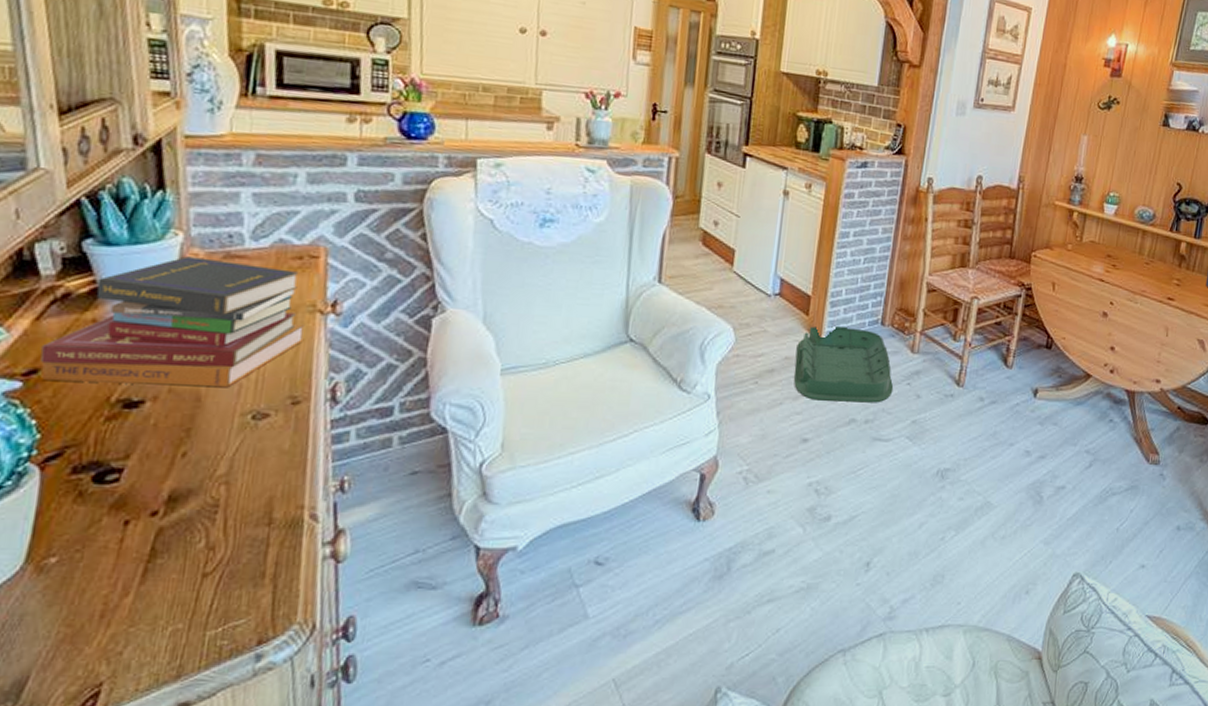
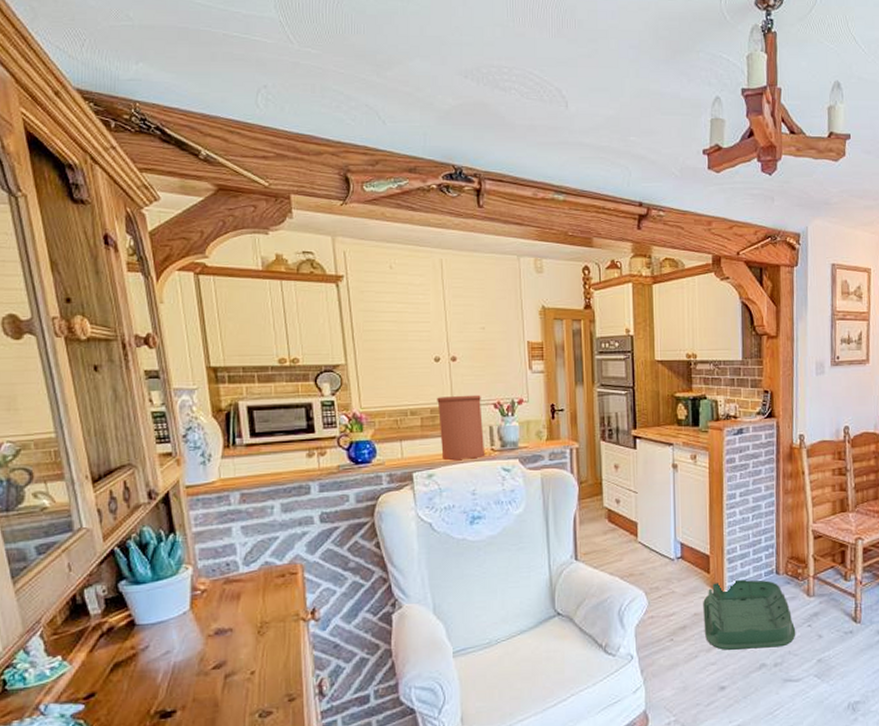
books: present [40,256,304,388] -> none [95,585,293,701]
canister: none [515,74,571,152] -> present [437,394,484,460]

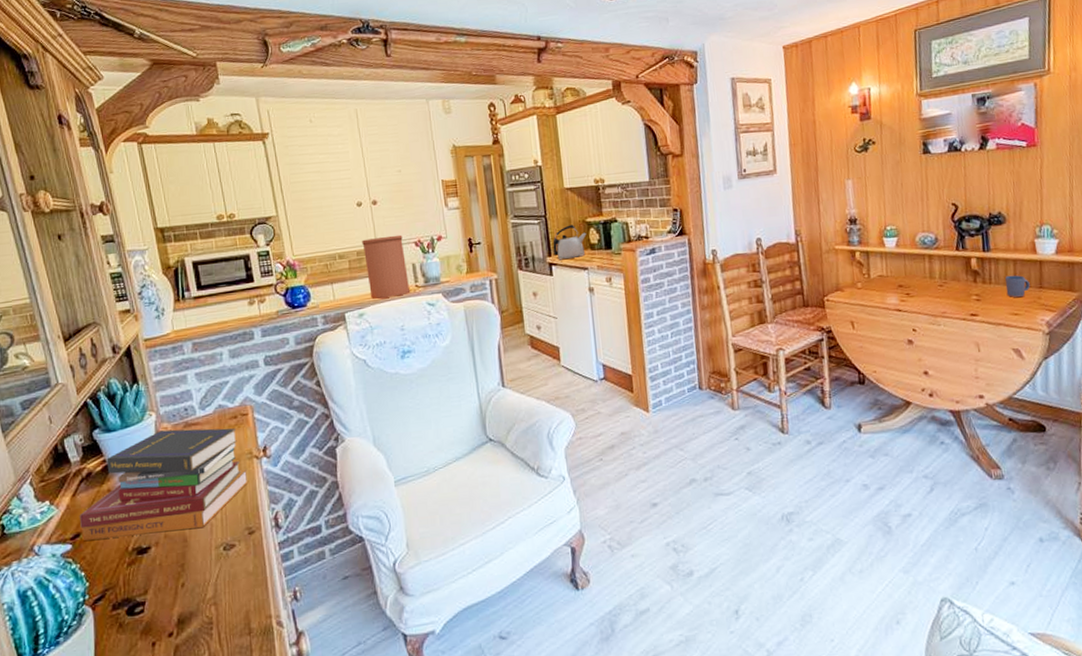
books: none [95,585,293,701] -> present [79,428,249,541]
kettle: none [639,398,674,434] -> present [553,224,587,261]
dog bed: present [703,580,796,650] -> none [629,396,724,467]

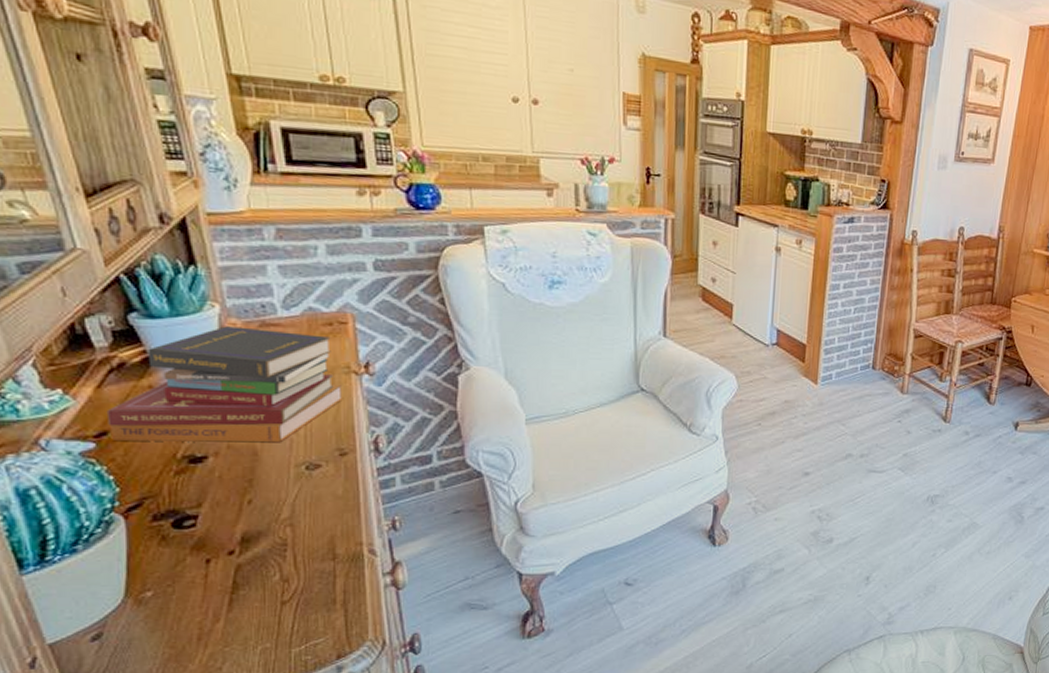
canister: present [362,234,409,299] -> none [514,143,568,218]
kettle: present [553,224,587,261] -> none [743,174,783,212]

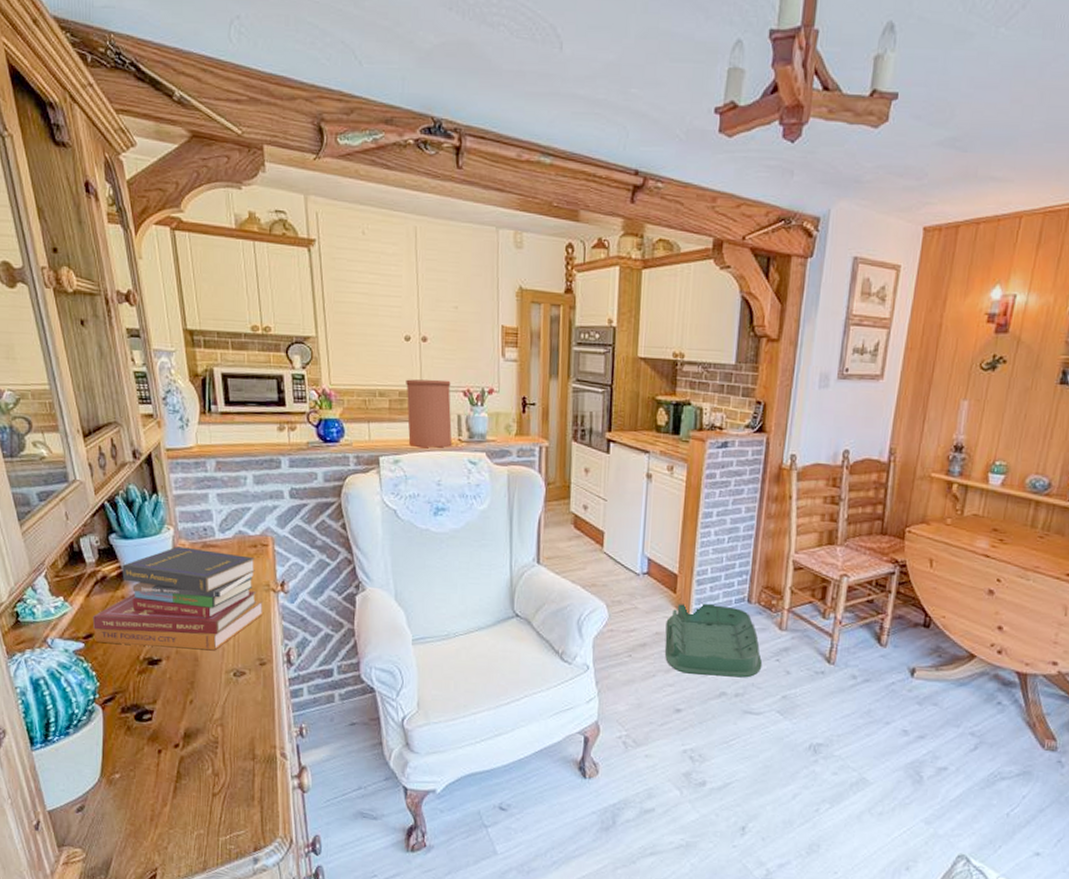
canister: none [514,143,568,218] -> present [406,379,452,448]
dog bed: none [794,372,886,439] -> present [665,604,763,678]

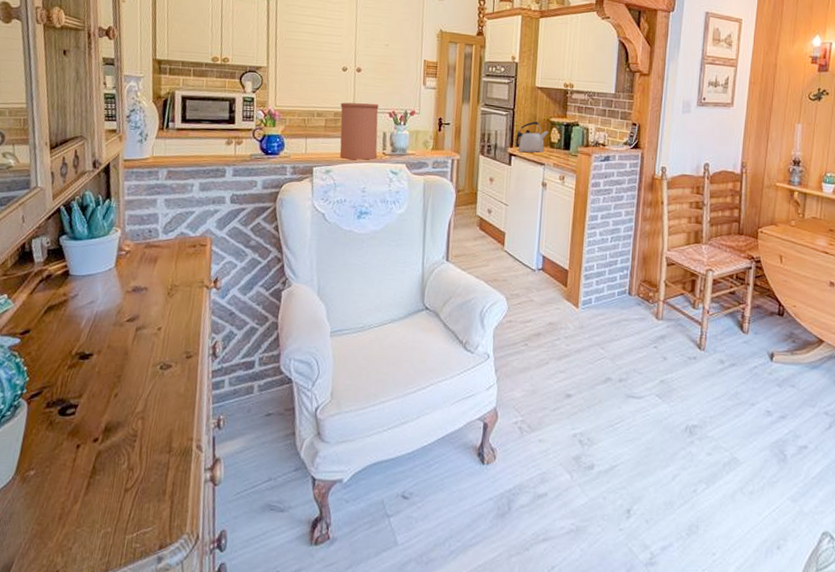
books: present [92,546,264,651] -> none [31,247,196,345]
kettle: none [614,400,654,438] -> present [515,121,549,153]
dog bed: present [665,604,763,678] -> none [557,296,643,364]

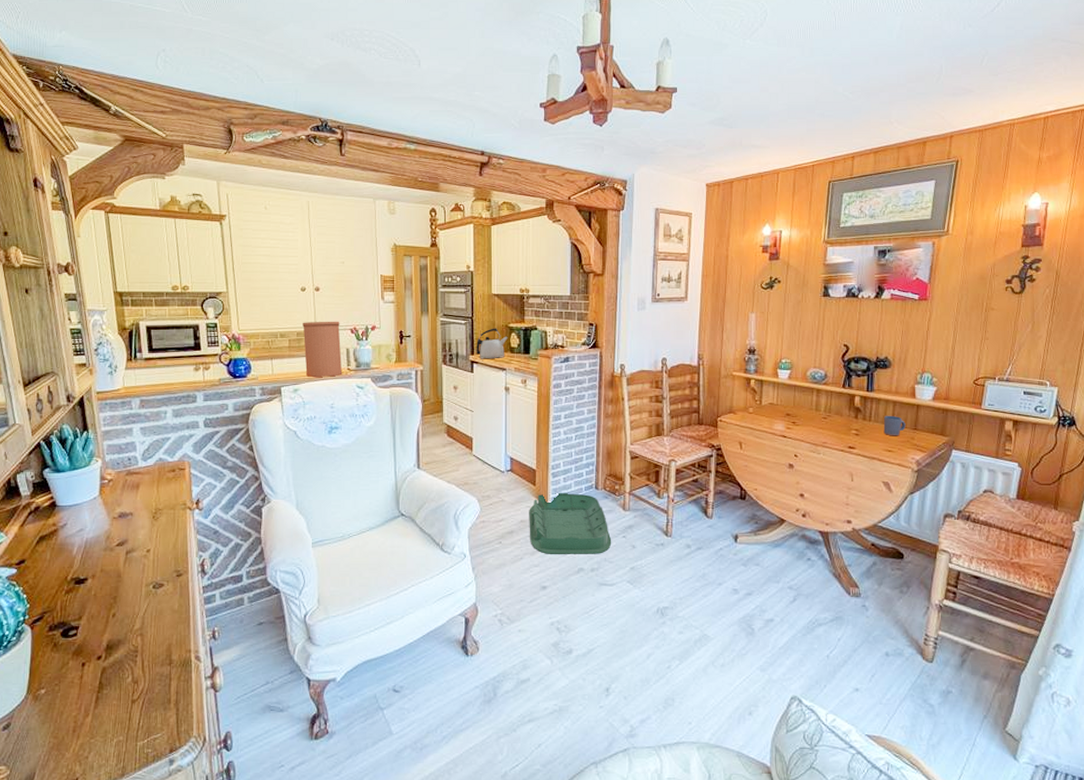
dog bed: none [557,296,643,364] -> present [529,493,612,554]

